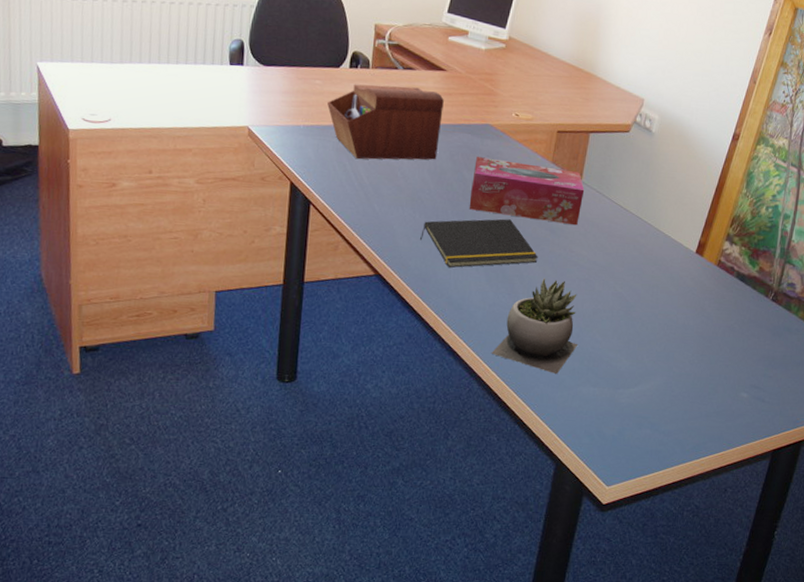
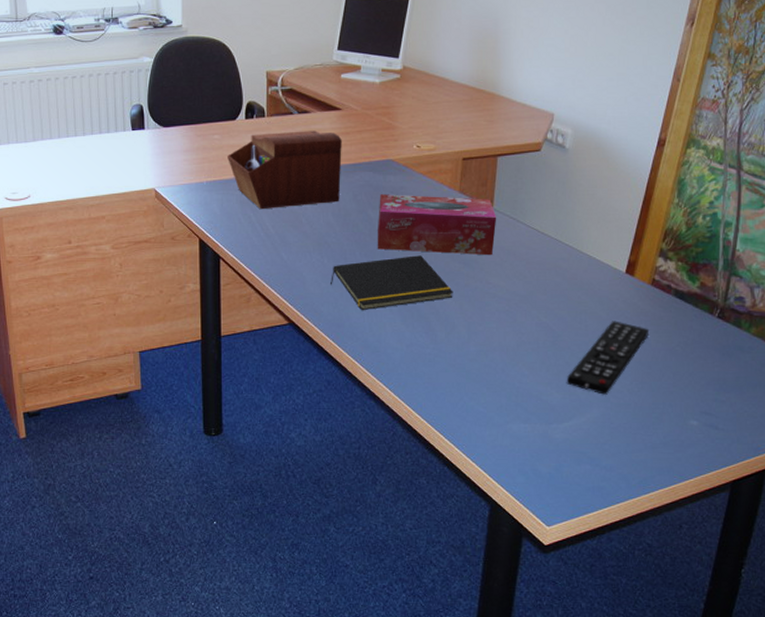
succulent plant: present [491,278,578,375] -> none [412,313,504,413]
remote control: none [635,296,713,365] -> present [566,321,650,395]

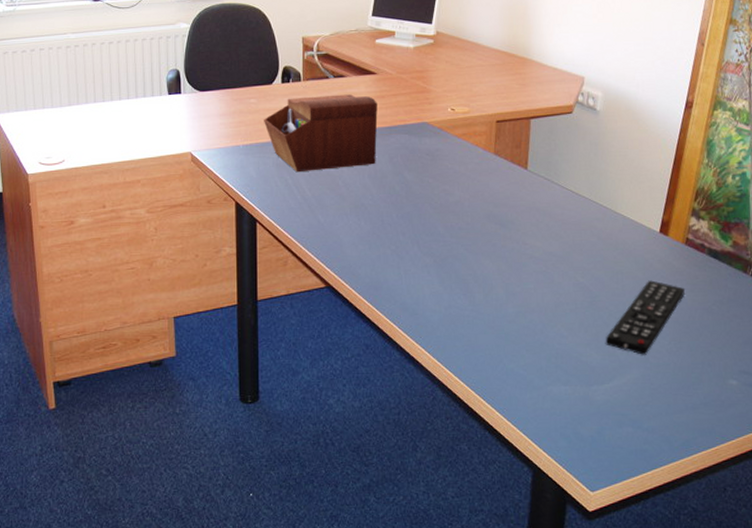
notepad: present [331,255,453,310] -> none [368,217,491,272]
tissue box: present [377,194,497,256] -> none [413,156,532,217]

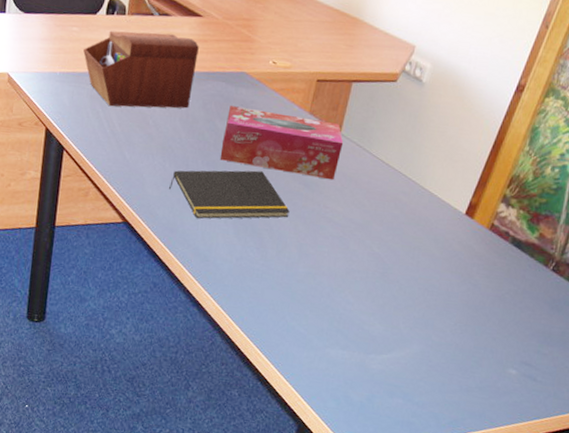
notepad: none [368,217,491,272] -> present [169,170,290,219]
tissue box: none [413,156,532,217] -> present [220,106,344,181]
remote control: present [605,280,686,355] -> none [390,260,482,333]

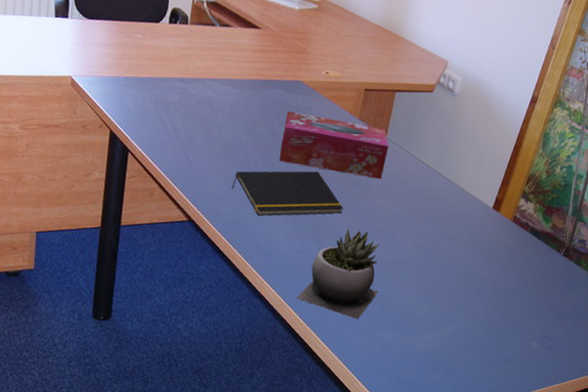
sewing box: present [83,31,199,109] -> none [147,39,258,114]
succulent plant: none [236,233,330,334] -> present [296,228,379,320]

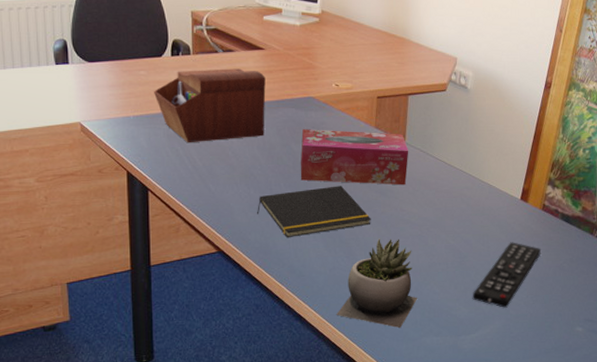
sewing box: none [147,39,258,114] -> present [154,68,266,143]
remote control: none [432,249,507,313] -> present [472,242,542,308]

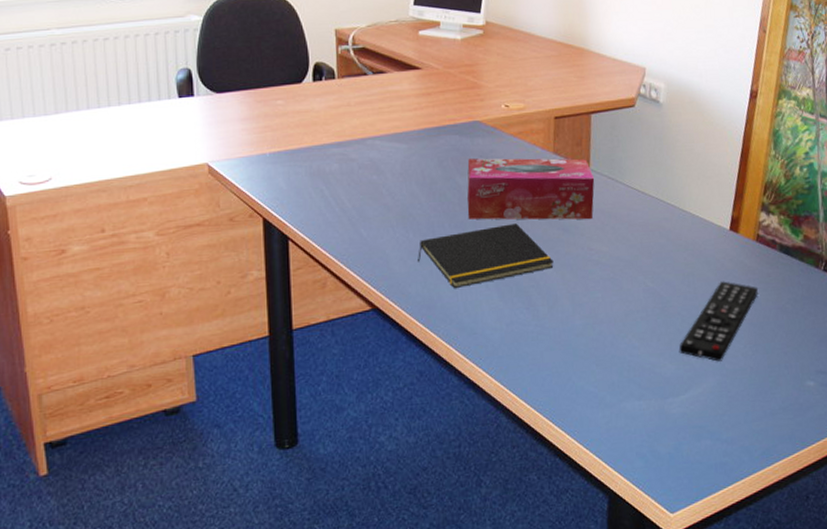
sewing box: present [154,68,266,143] -> none [293,92,424,182]
succulent plant: present [336,238,418,329] -> none [516,283,614,393]

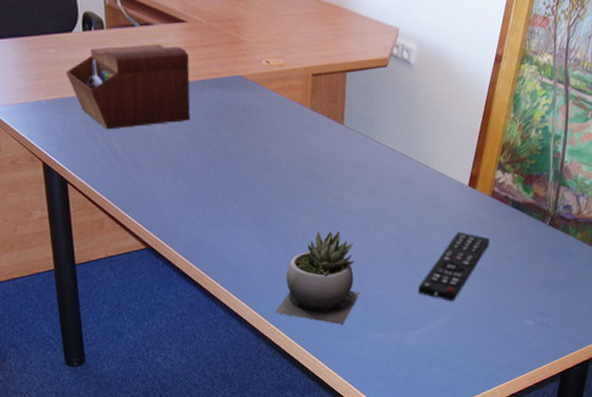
sewing box: none [293,92,424,182] -> present [66,44,191,130]
notepad: present [418,223,554,288] -> none [186,174,309,231]
tissue box: present [467,158,595,220] -> none [231,112,348,173]
succulent plant: none [516,283,614,393] -> present [274,230,361,326]

